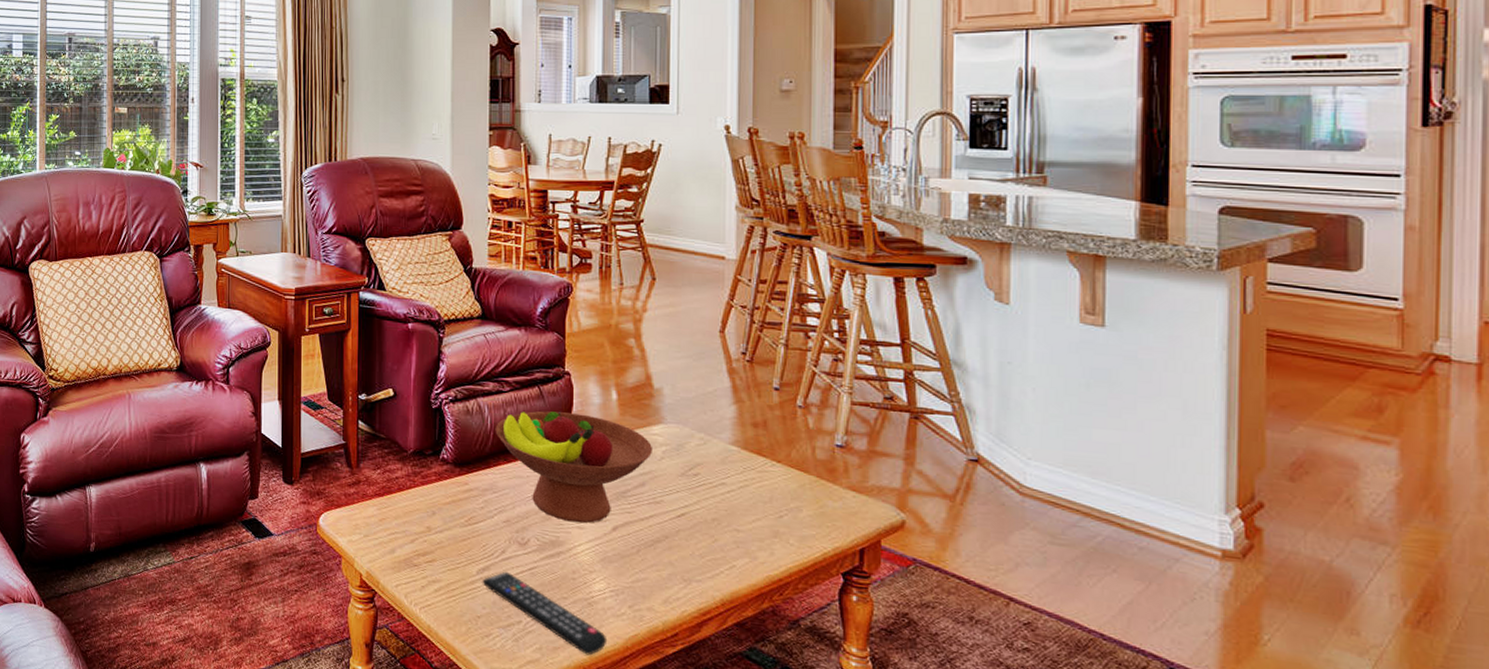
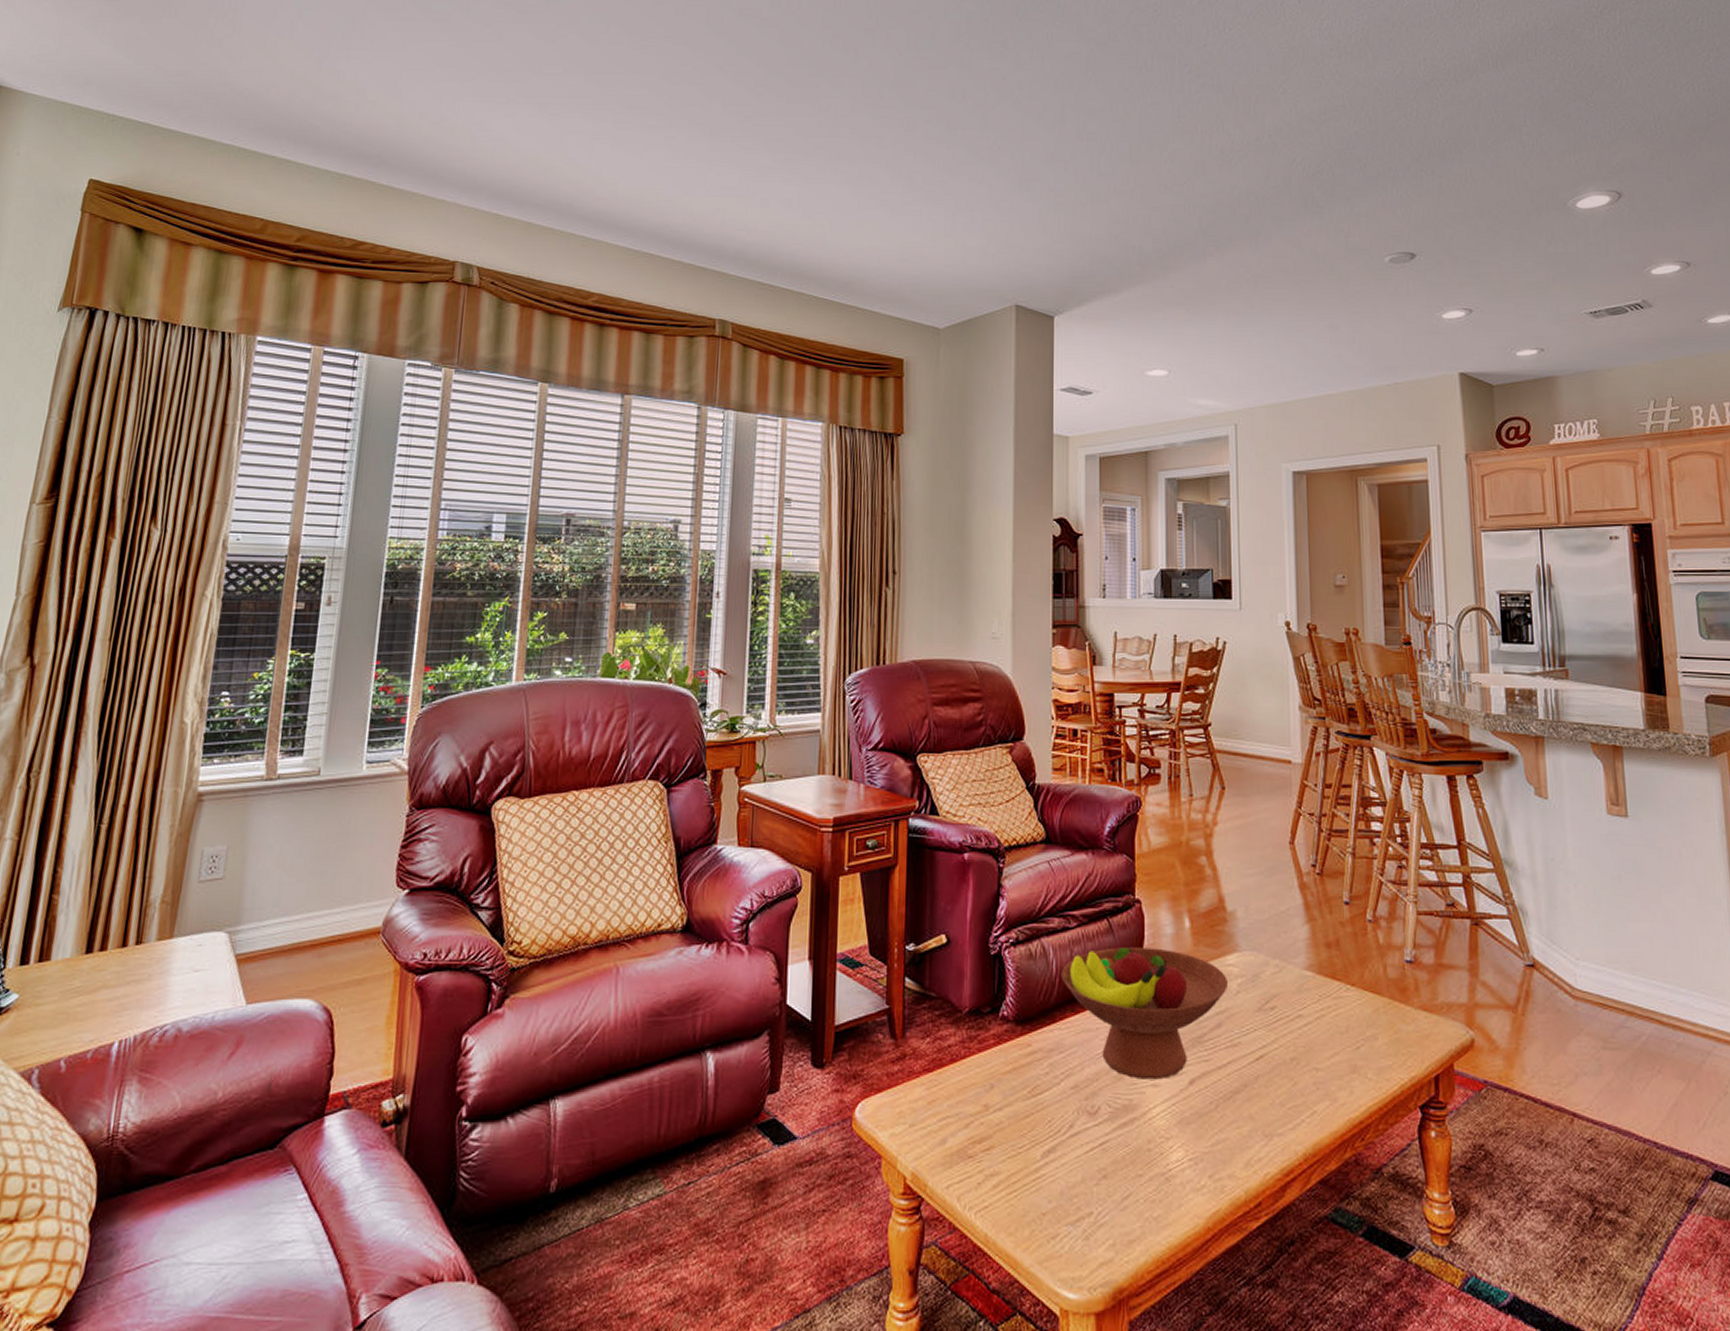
remote control: present [482,571,608,656] -> none [1047,1150,1187,1245]

